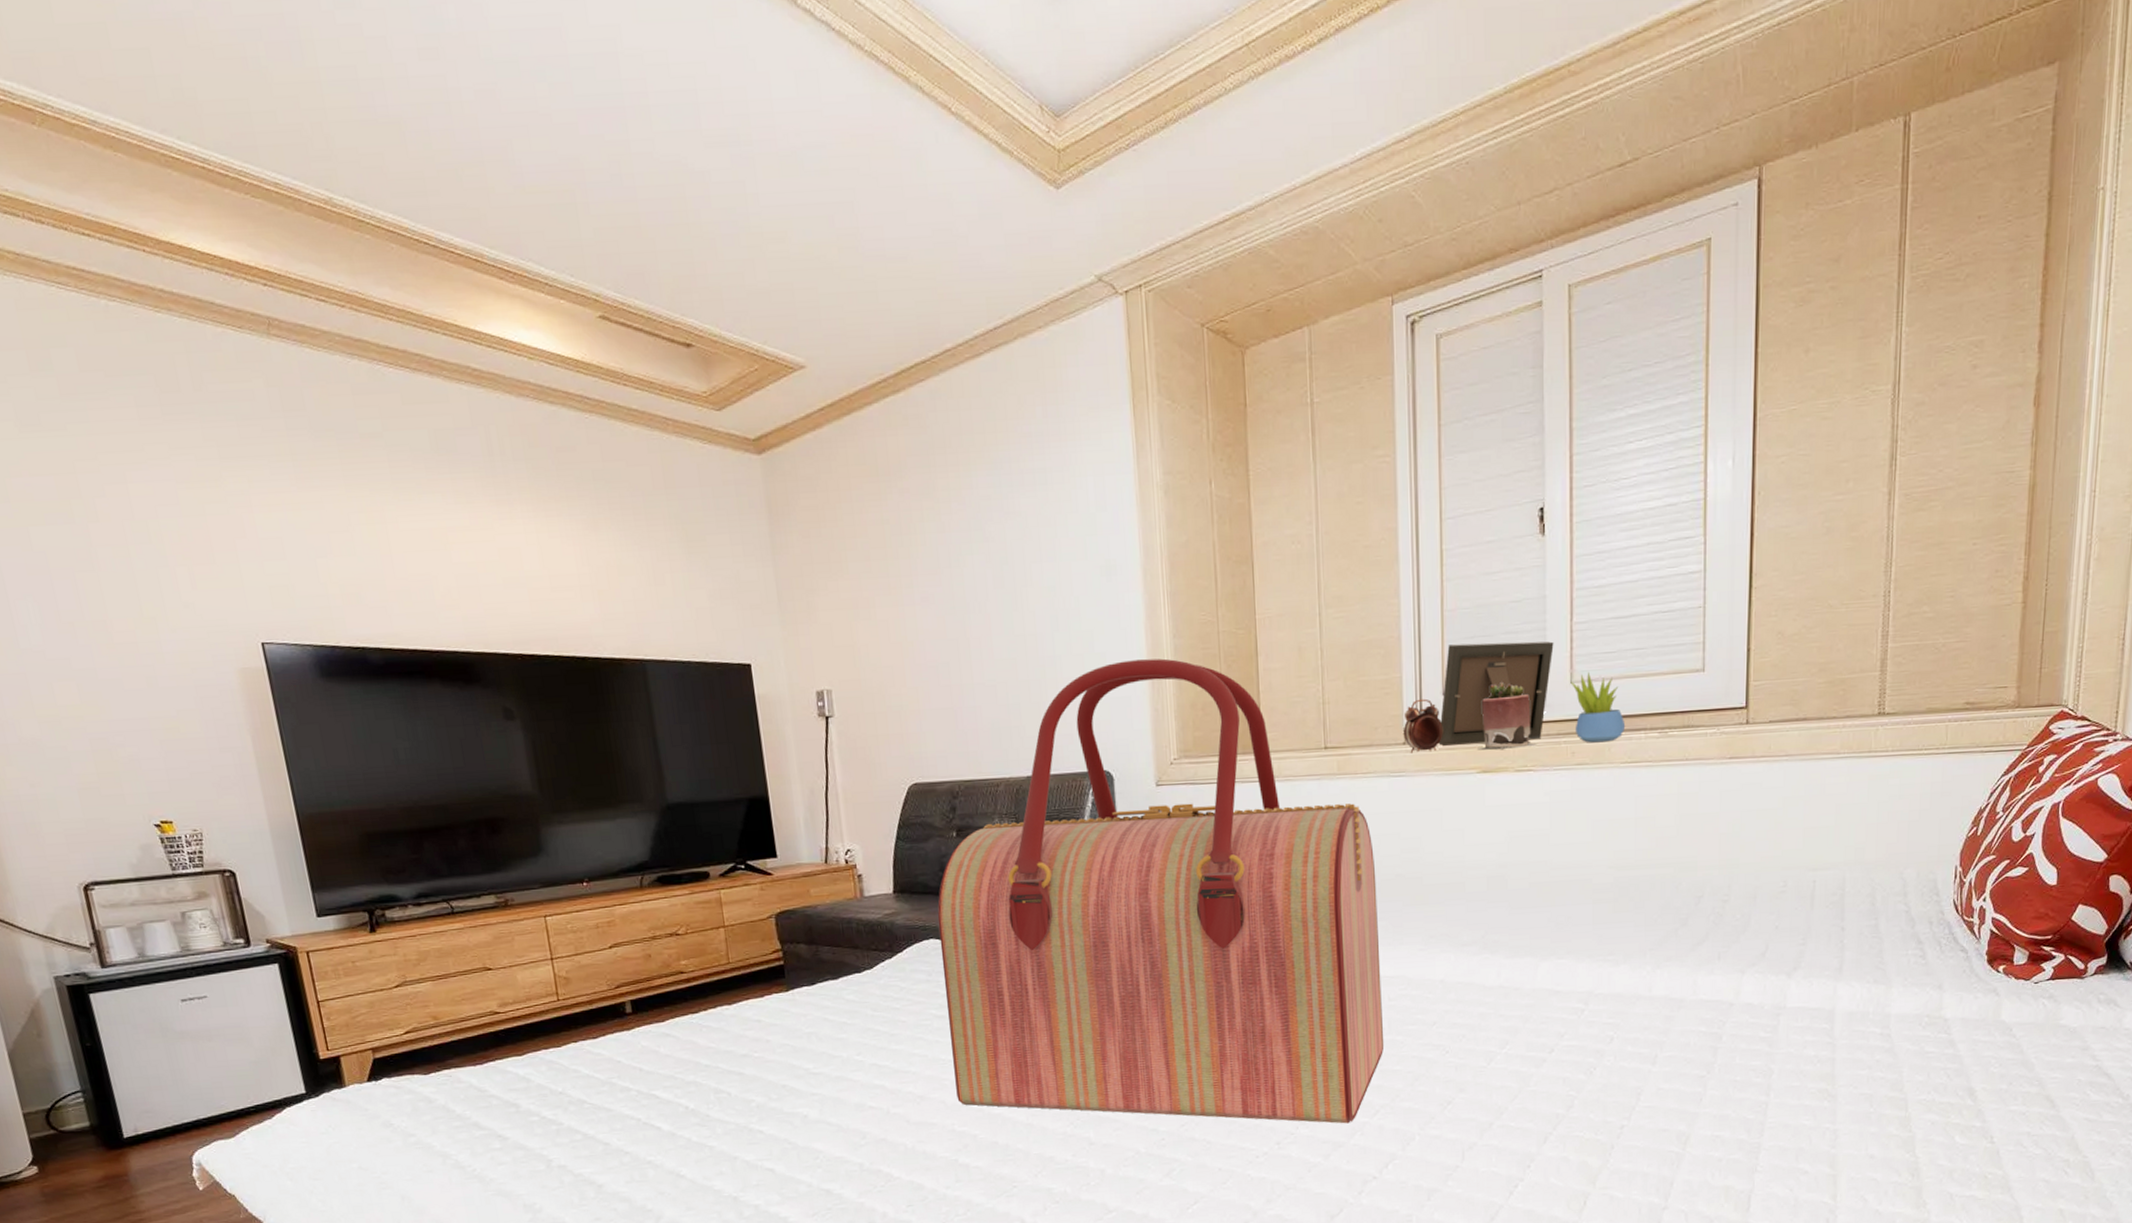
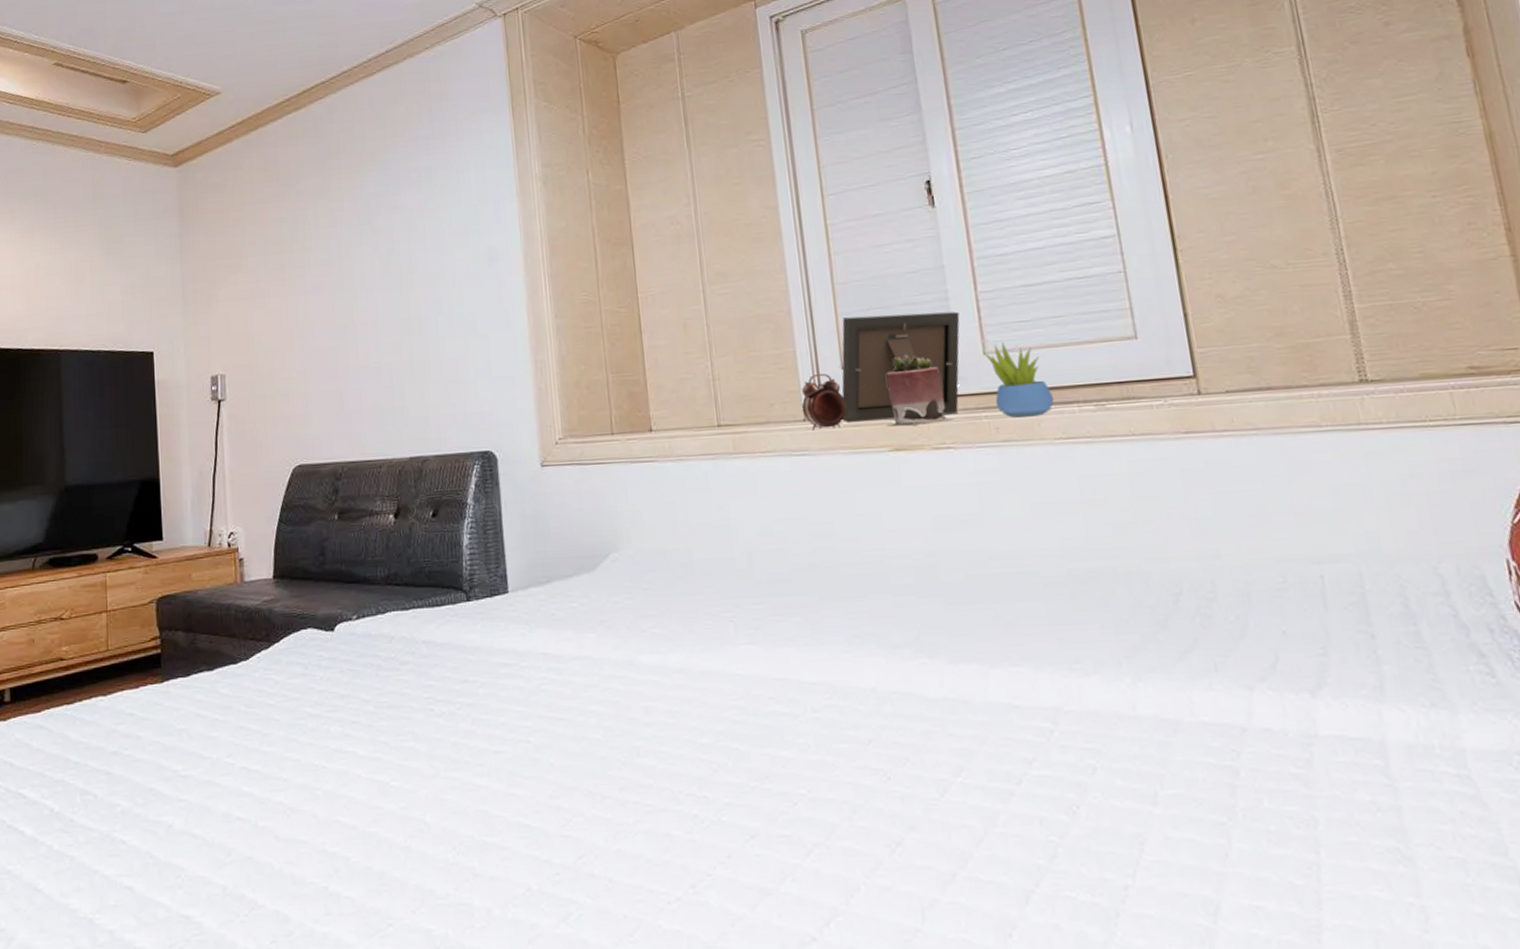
handbag: present [937,658,1384,1124] -> none [316,338,812,865]

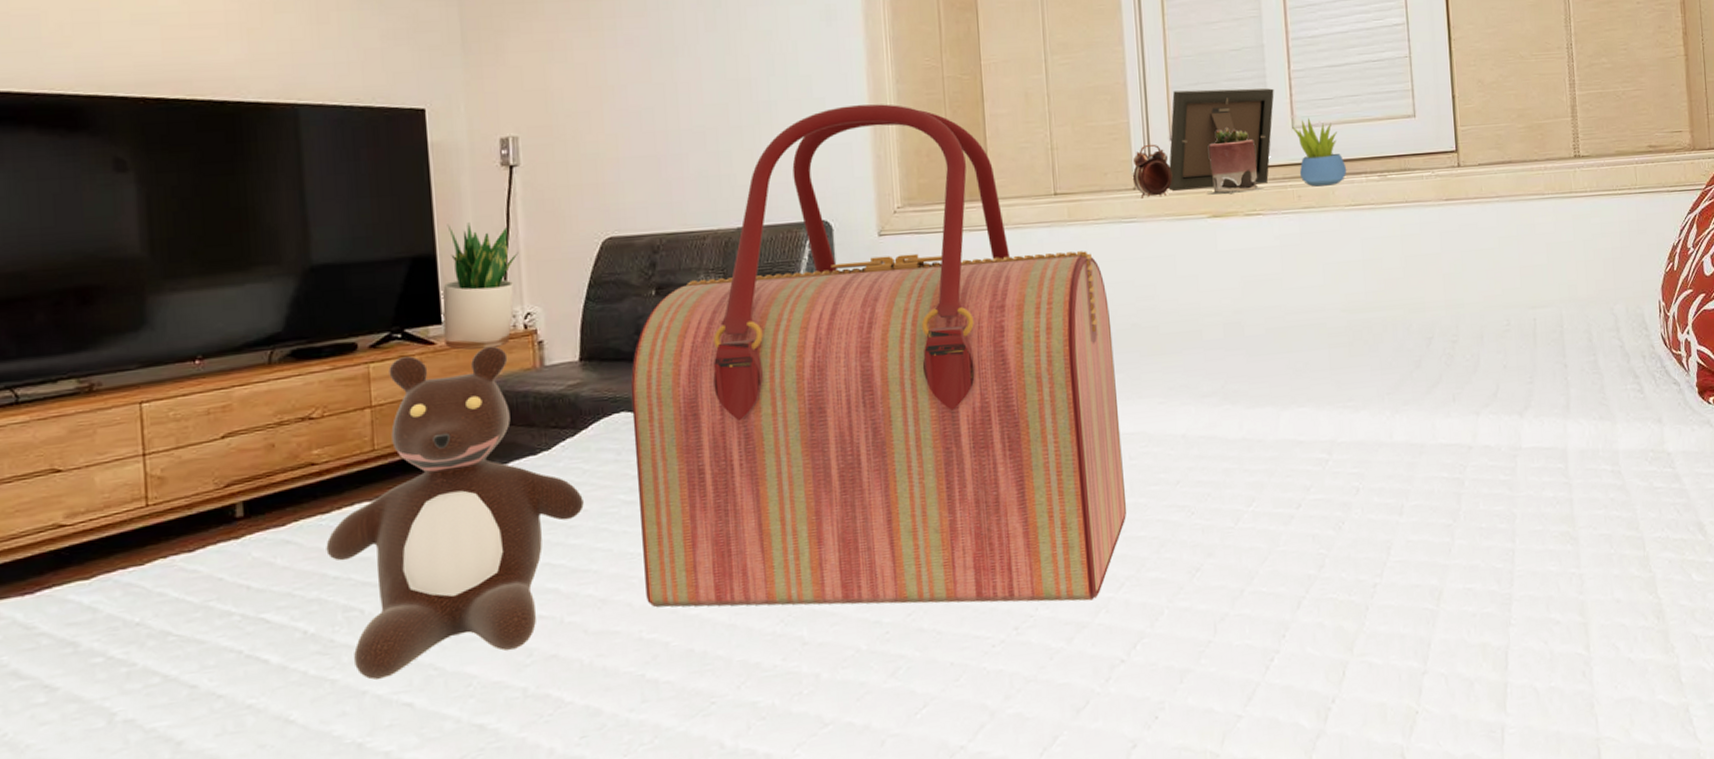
stuffed animal: none [69,561,276,860] -> present [326,345,584,680]
planter: none [163,450,224,565] -> present [442,222,519,350]
handbag: none [316,338,812,865] -> present [630,104,1127,607]

